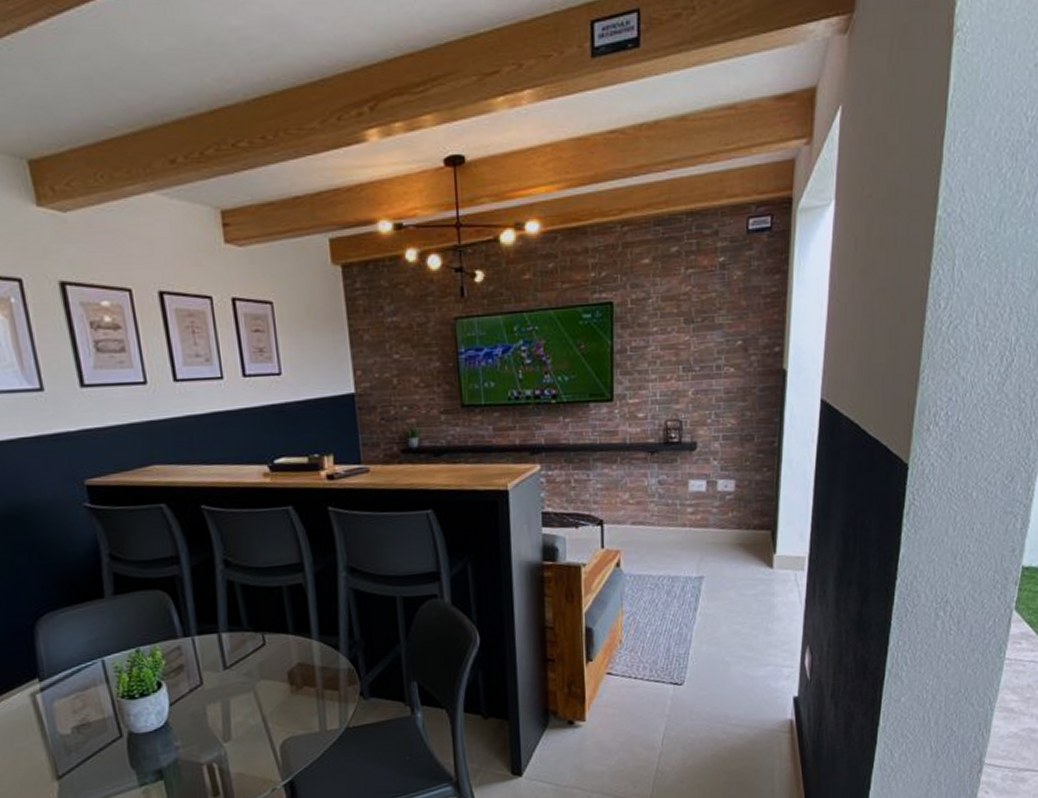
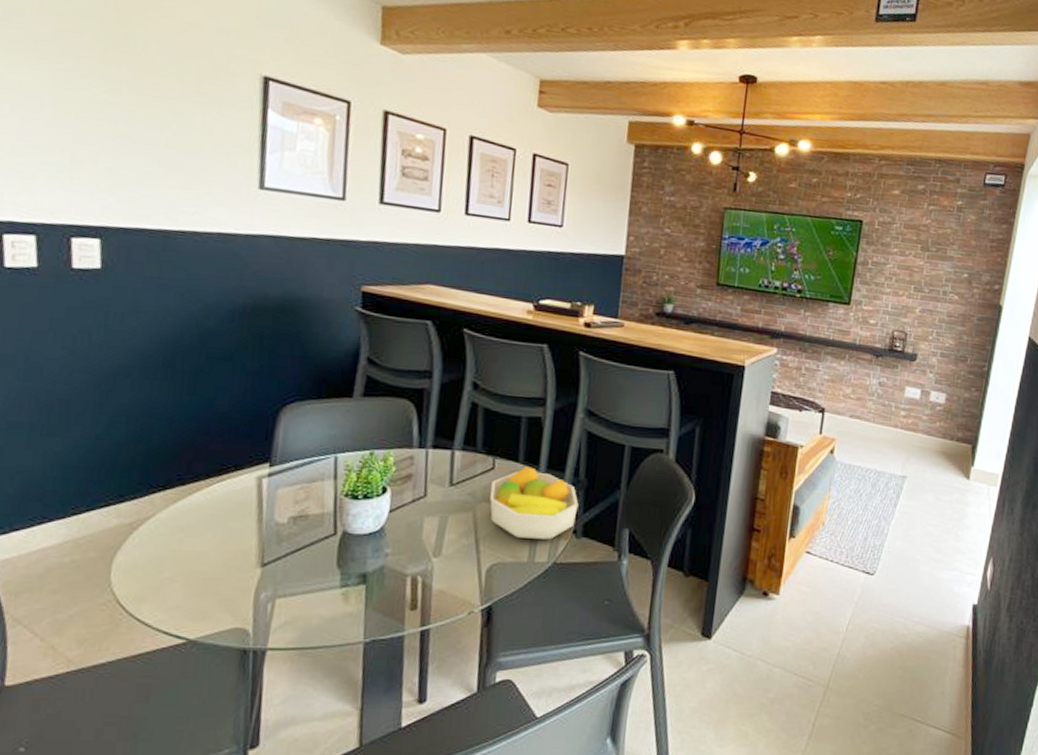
fruit bowl: none [266,636,360,709] -> present [490,466,579,540]

